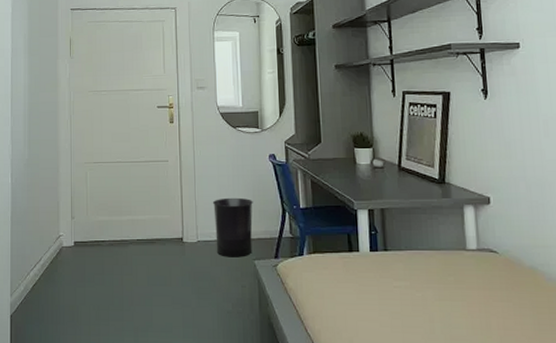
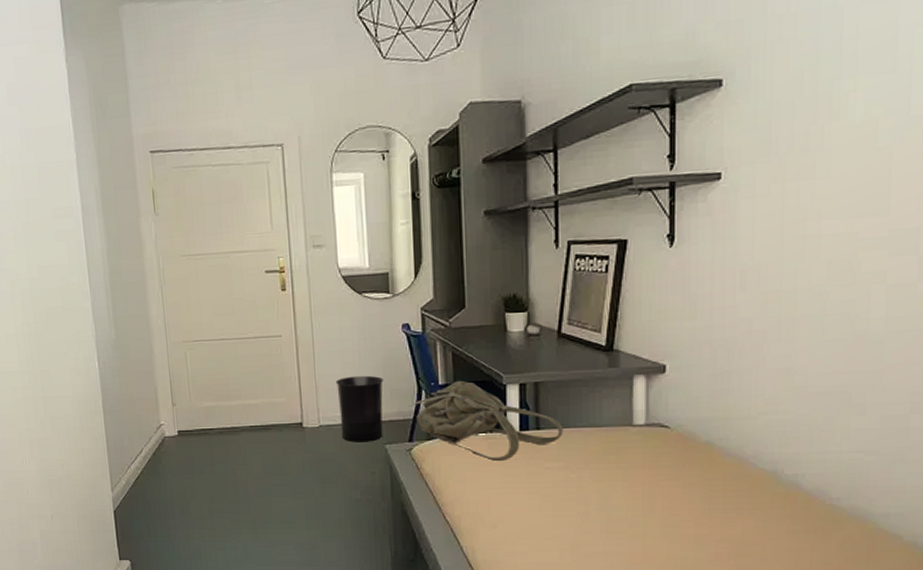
backpack: none [278,204,408,280] -> present [413,380,564,462]

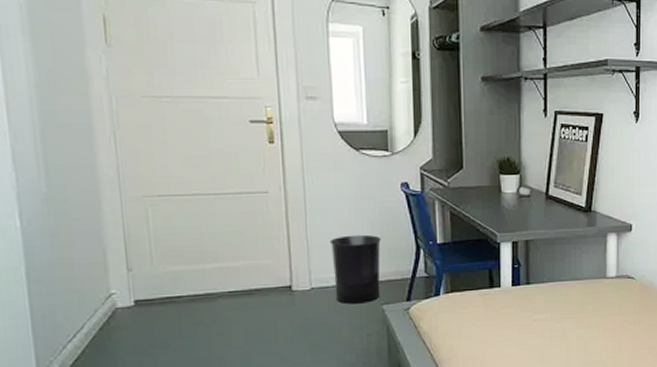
backpack: present [413,380,564,462] -> none [411,239,550,317]

